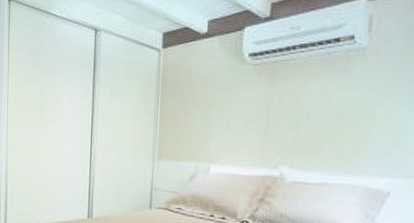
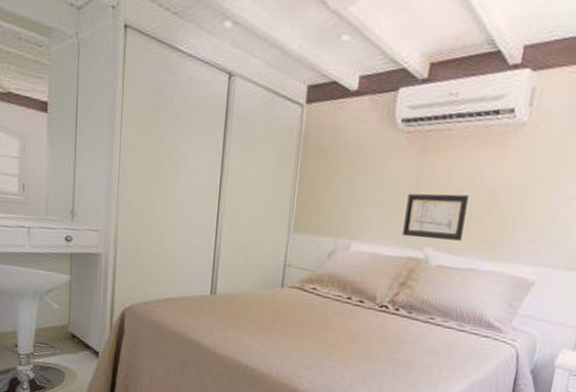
wall art: none [257,116,317,158] -> present [402,193,469,241]

